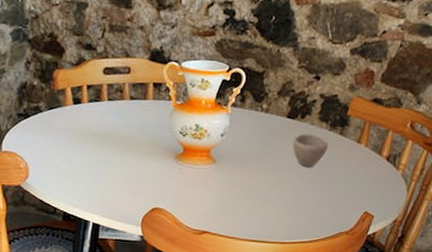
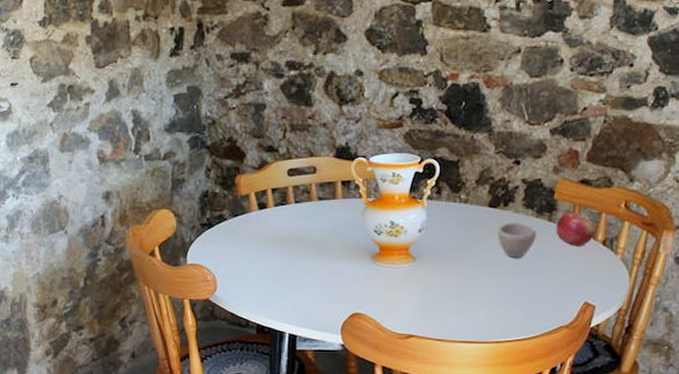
fruit: none [345,128,382,160] -> present [556,212,595,246]

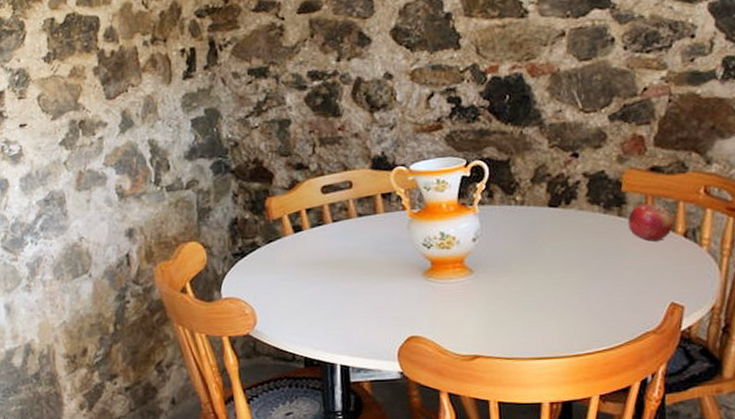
cup: present [497,222,536,258] -> none [562,220,607,260]

